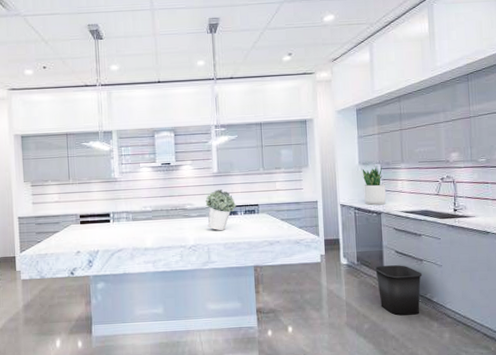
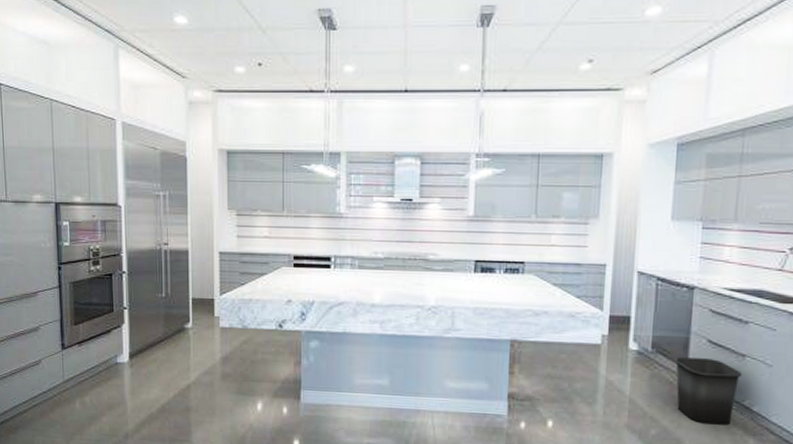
potted plant: present [205,189,237,230] -> none [454,238,495,291]
planter: present [362,165,386,206] -> none [672,223,706,278]

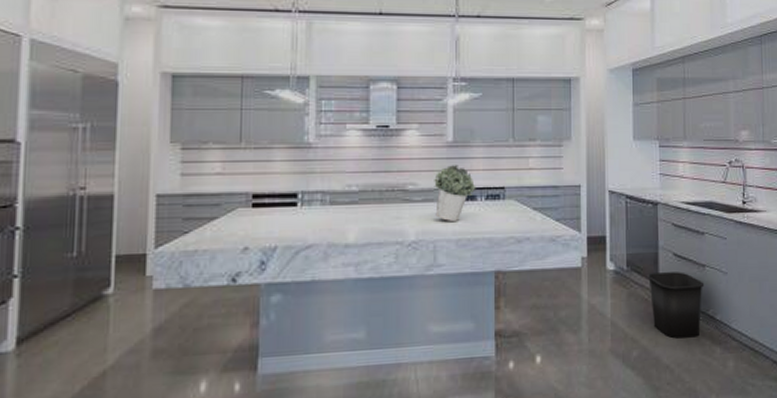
potted plant: none [454,238,495,291] -> present [434,165,476,221]

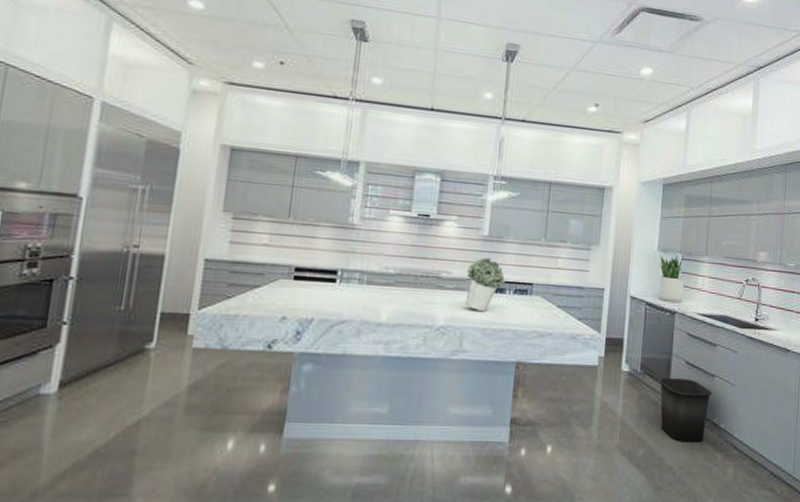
planter: none [636,142,664,194] -> present [658,254,684,304]

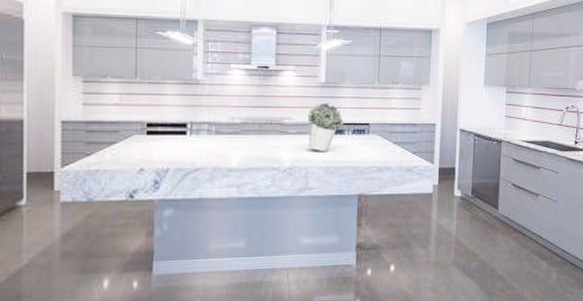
planter: present [658,254,684,304] -> none [485,88,509,133]
waste bin: present [659,378,712,443] -> none [488,199,537,254]

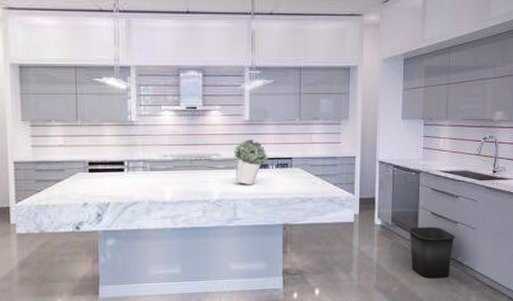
waste bin: none [488,199,537,254] -> present [408,227,456,279]

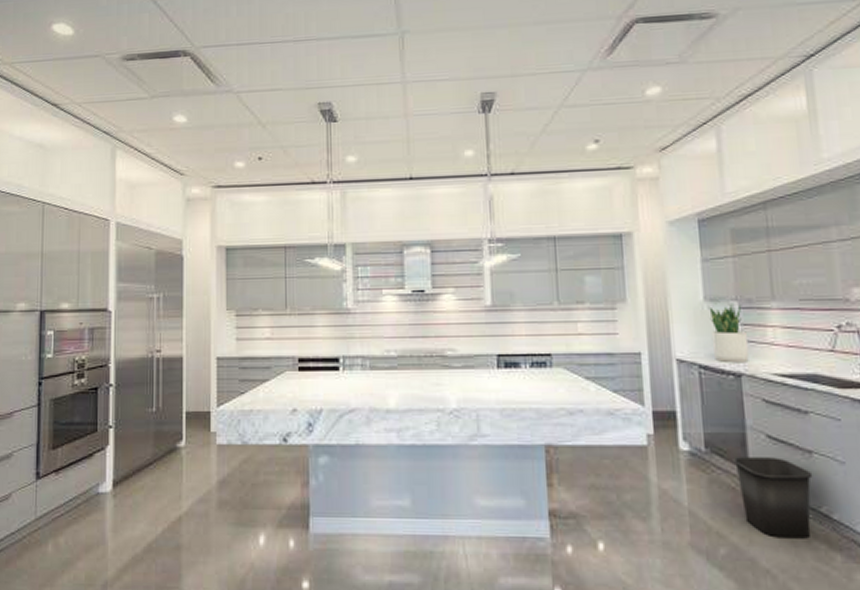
potted plant: present [234,140,268,184] -> none [473,330,520,389]
planter: none [403,121,427,164] -> present [709,302,749,363]

